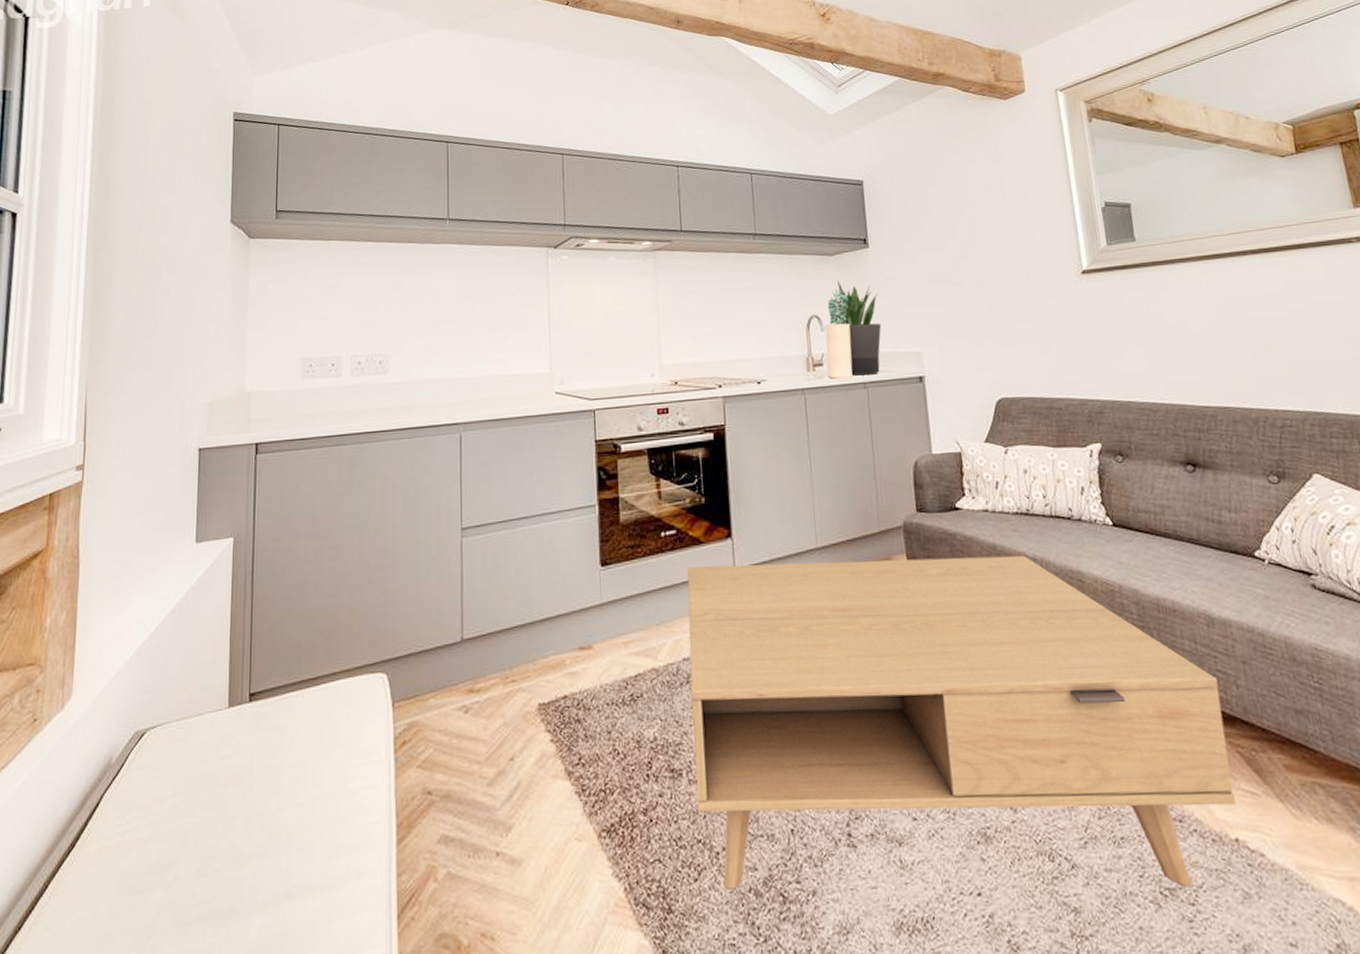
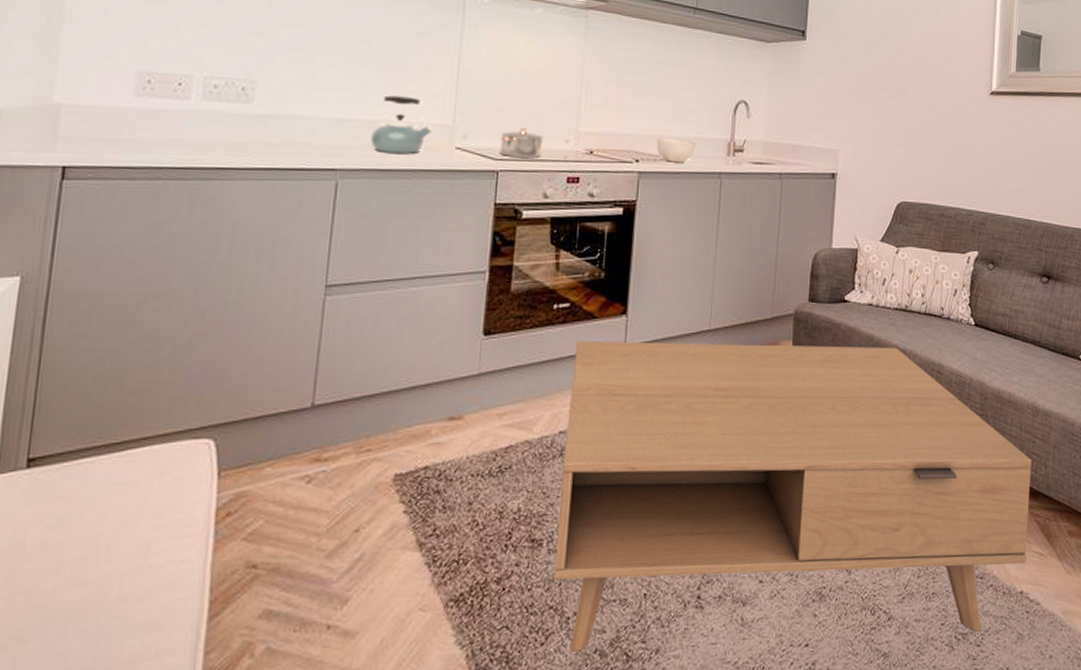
kettle: none [484,351,536,405] -> present [370,95,435,155]
cooking pot: none [592,367,631,396] -> present [499,127,544,159]
bowl: none [735,360,775,384] -> present [656,137,696,163]
vase: present [824,286,853,380] -> none [746,75,779,168]
planter: present [832,280,882,376] -> none [763,68,807,167]

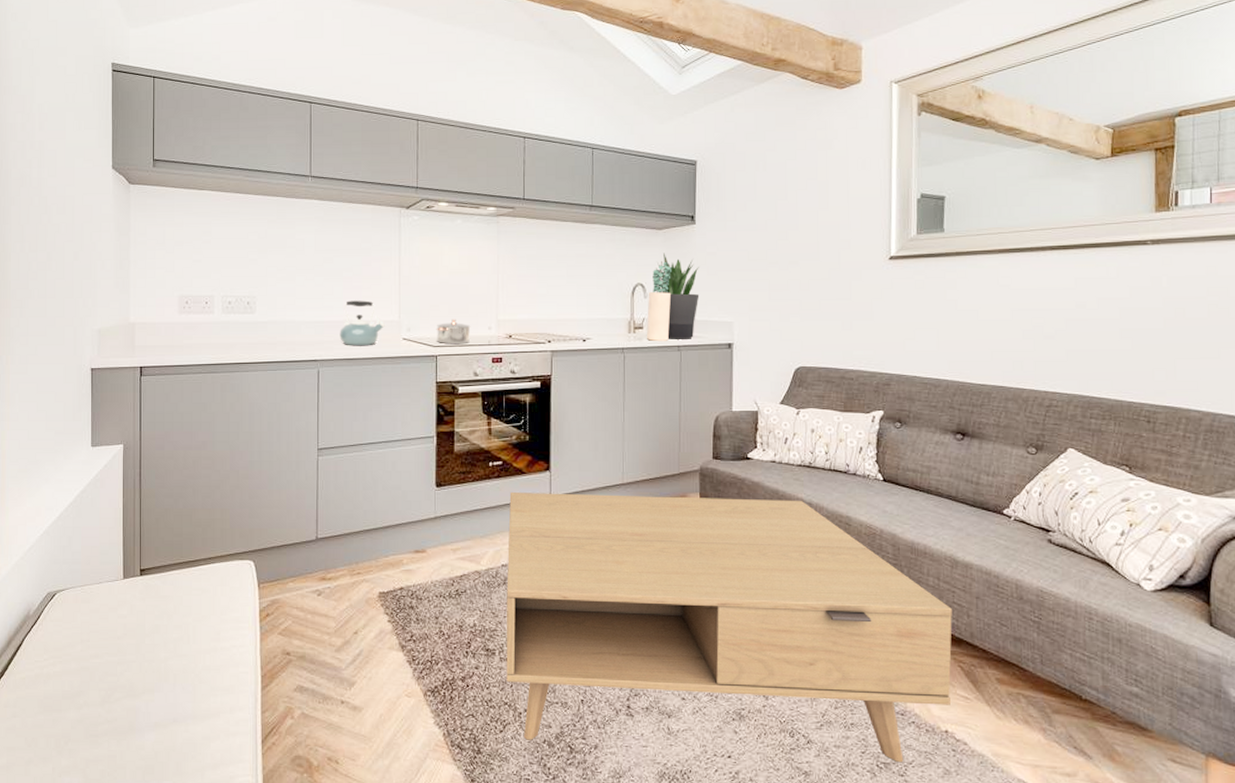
bowl: present [656,137,696,163] -> none [564,320,599,341]
vase: none [746,75,779,168] -> present [646,259,673,342]
planter: none [763,68,807,167] -> present [657,252,700,339]

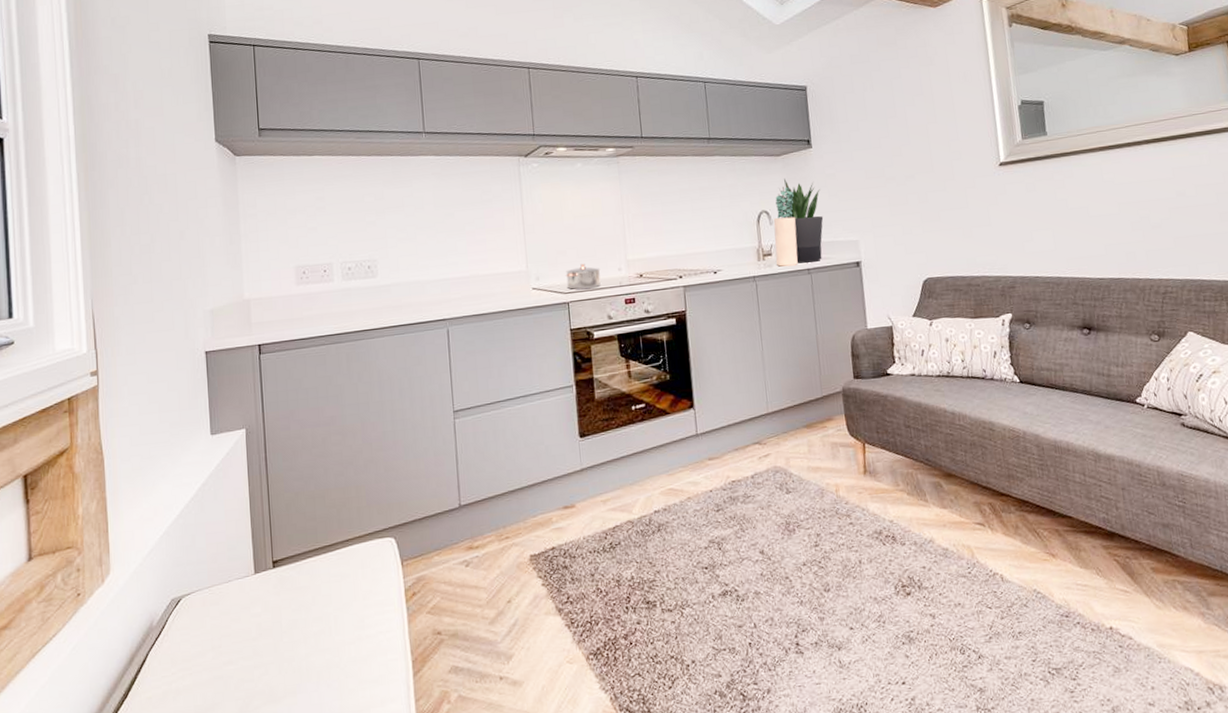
kettle: present [340,300,386,346] -> none [467,253,514,302]
coffee table: present [506,493,952,763] -> none [655,411,1112,694]

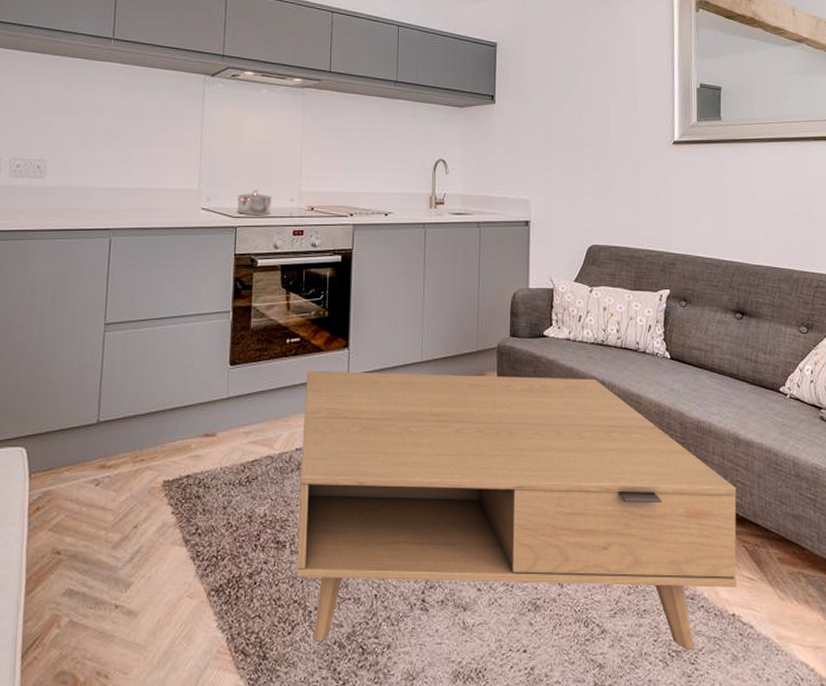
coffee table: none [655,411,1112,694] -> present [297,371,737,650]
vase: present [773,184,799,267] -> none [447,136,473,218]
planter: present [779,178,824,264] -> none [459,130,499,216]

